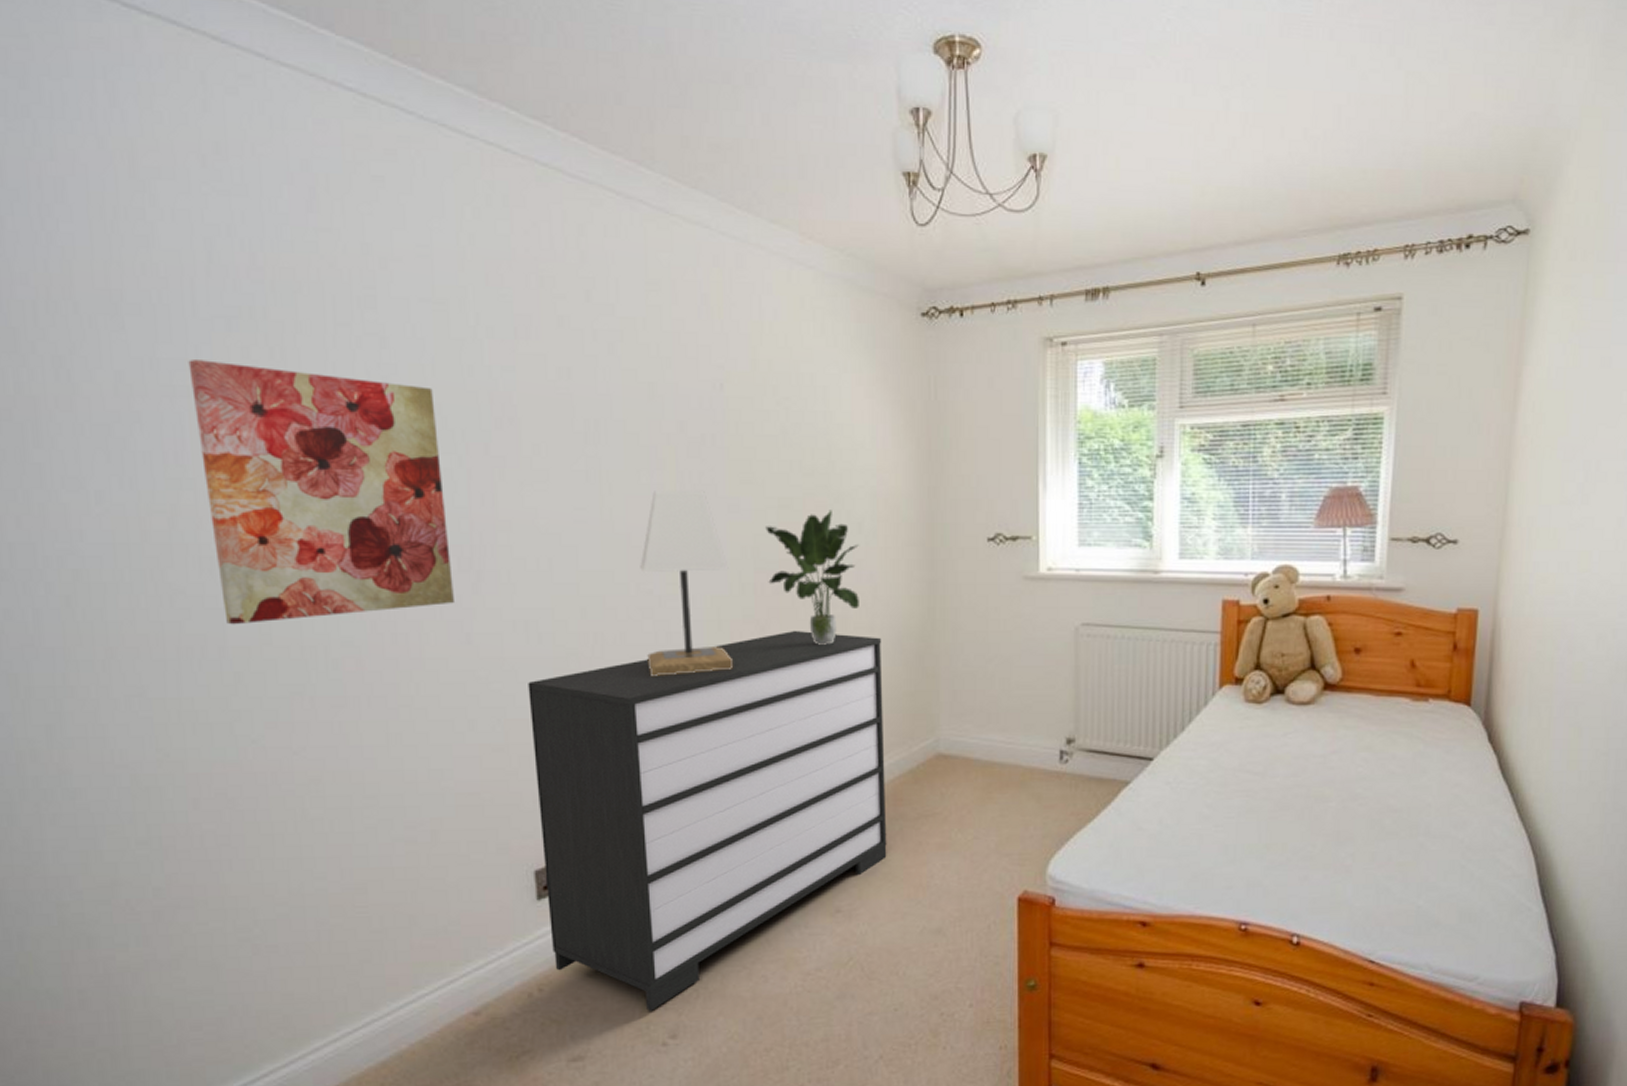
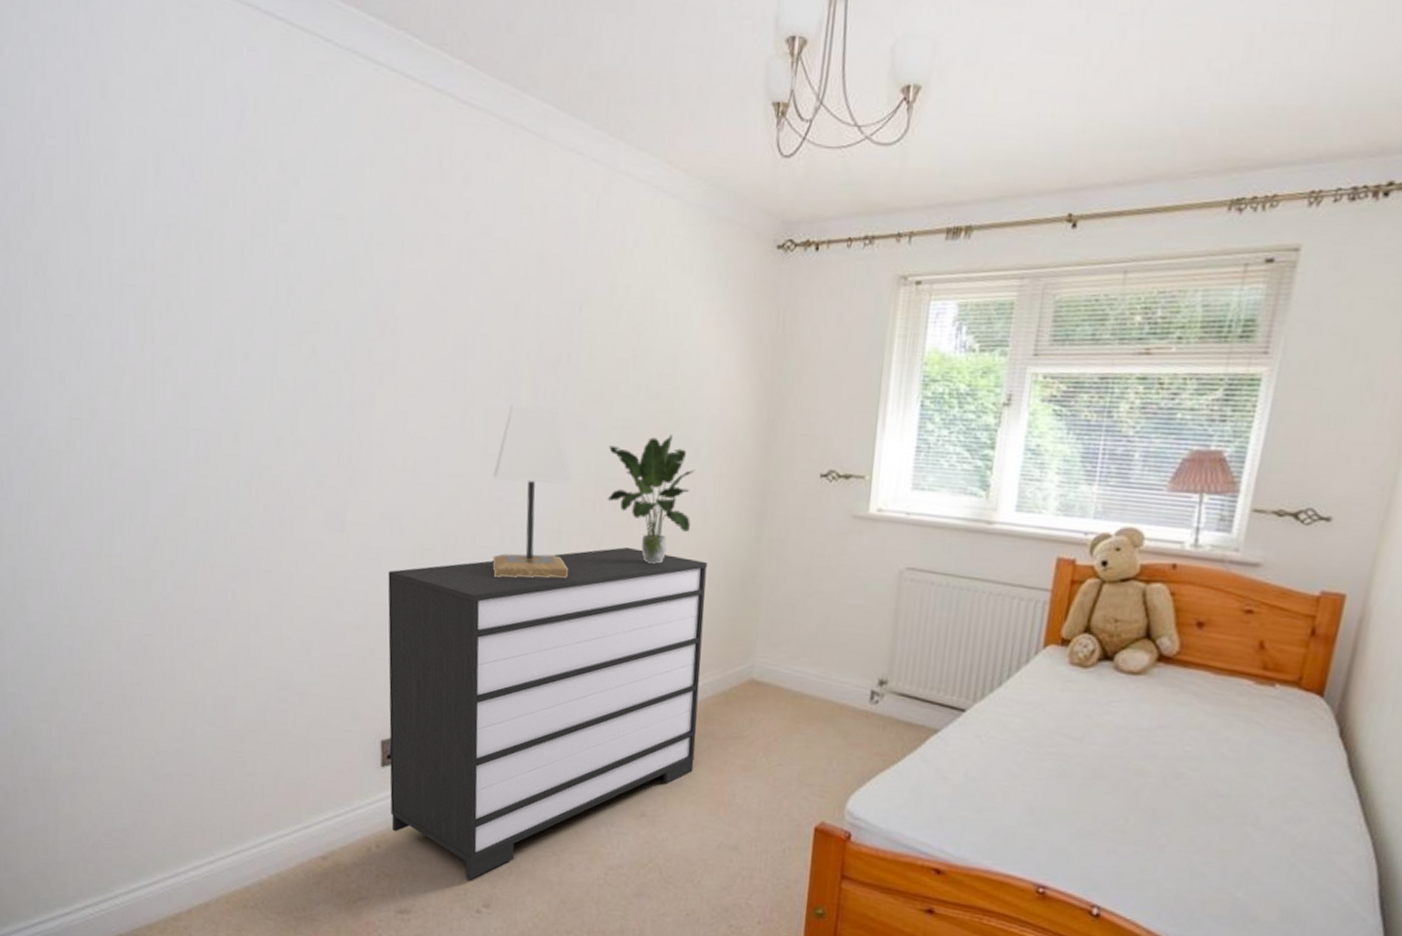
wall art: present [188,360,454,625] -> none [135,262,333,497]

